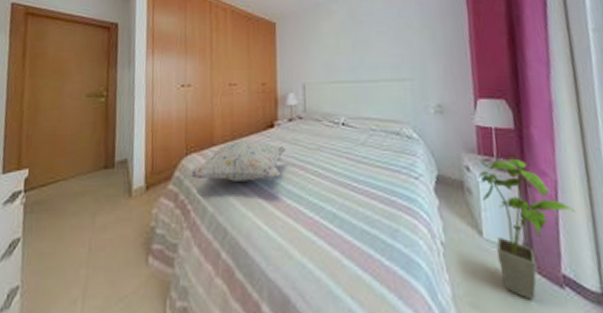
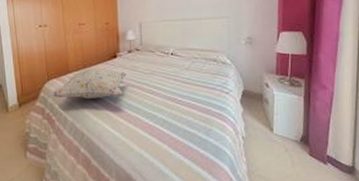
house plant: present [478,158,576,300] -> none [274,77,344,172]

